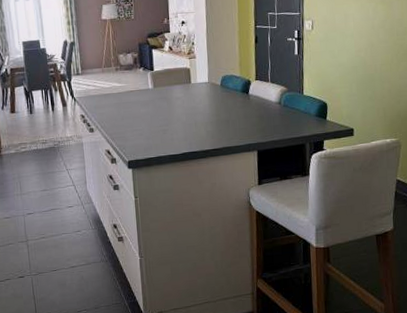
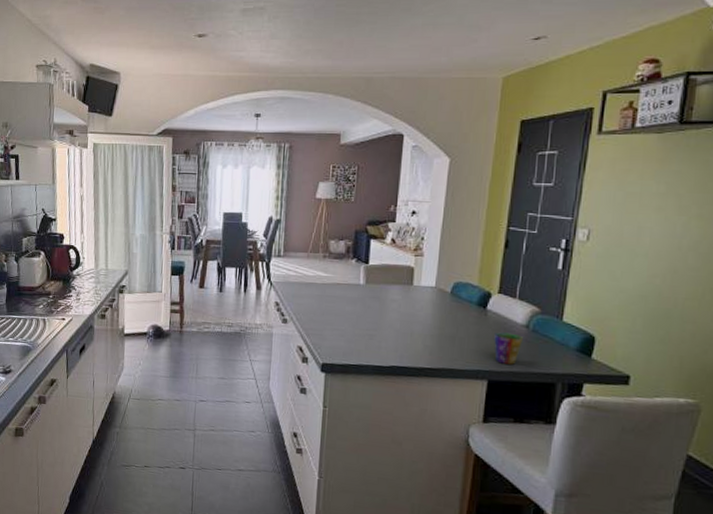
cup: none [257,110,278,136] -> present [494,332,523,365]

